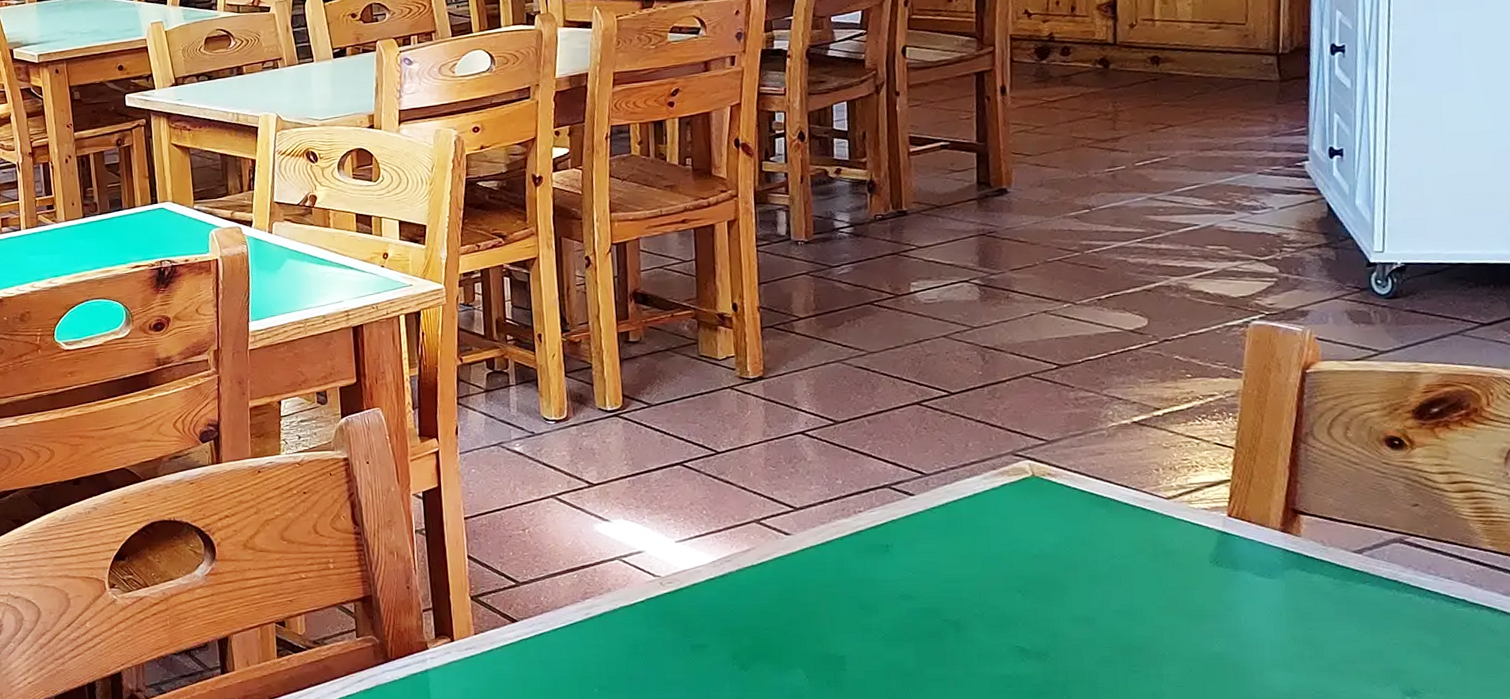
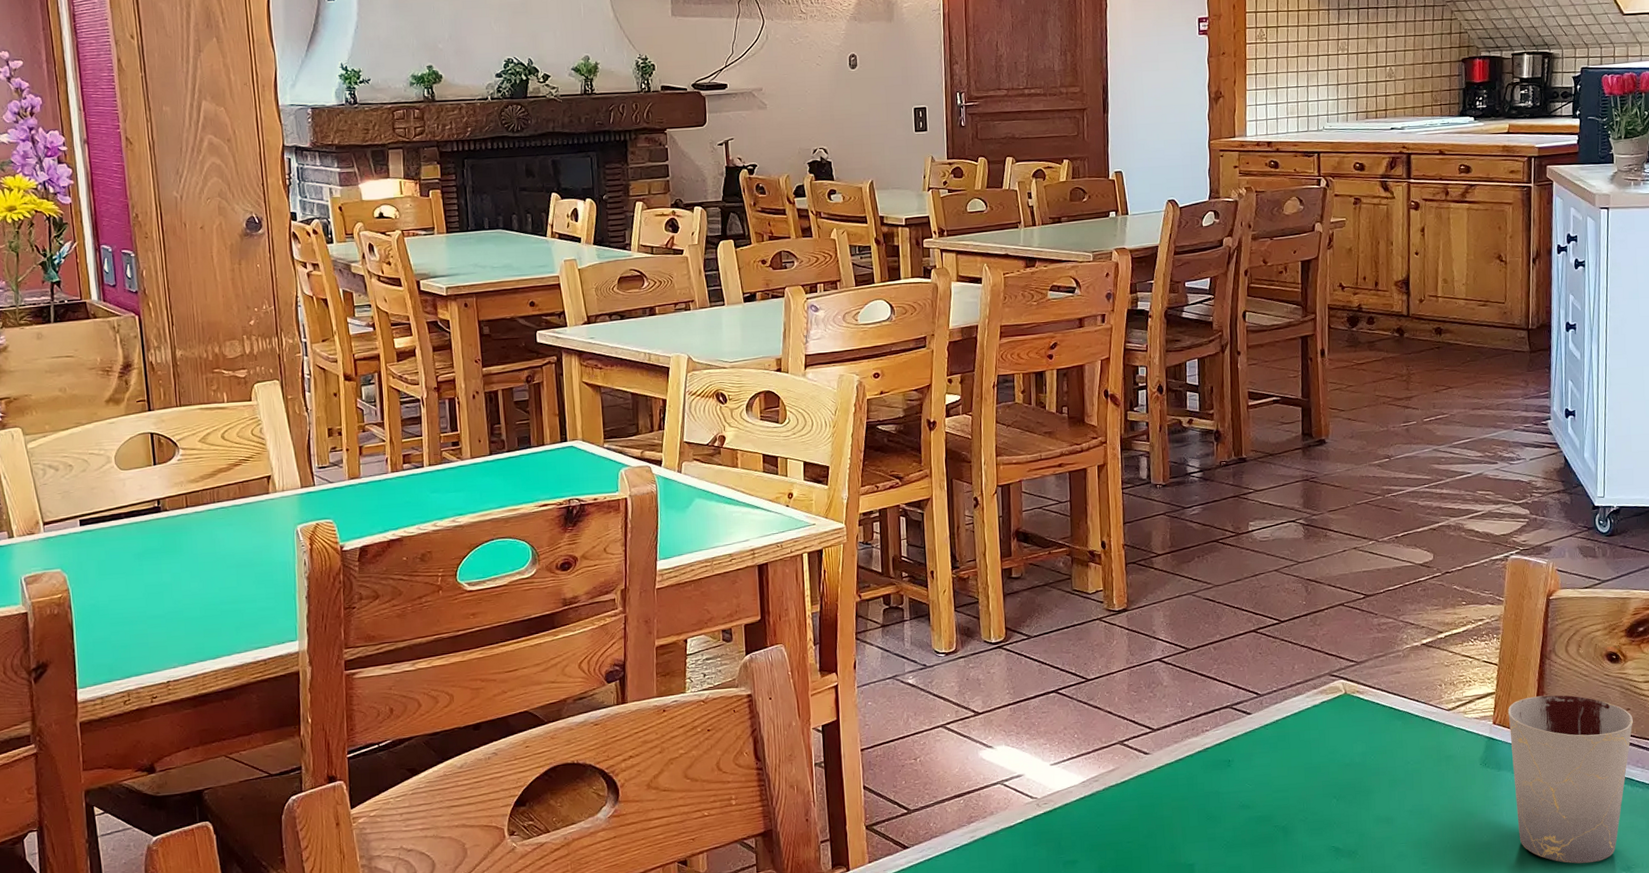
cup: none [1247,485,1423,684] -> present [1507,695,1633,864]

